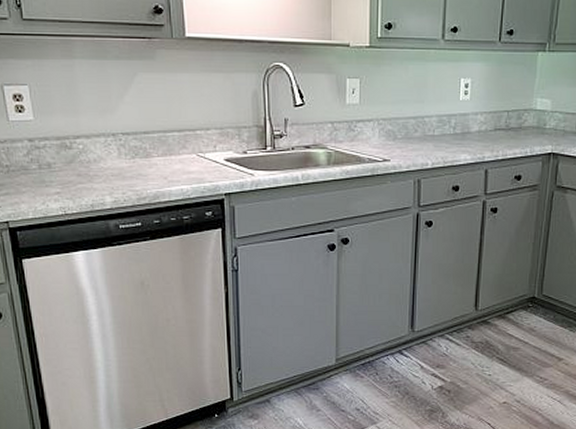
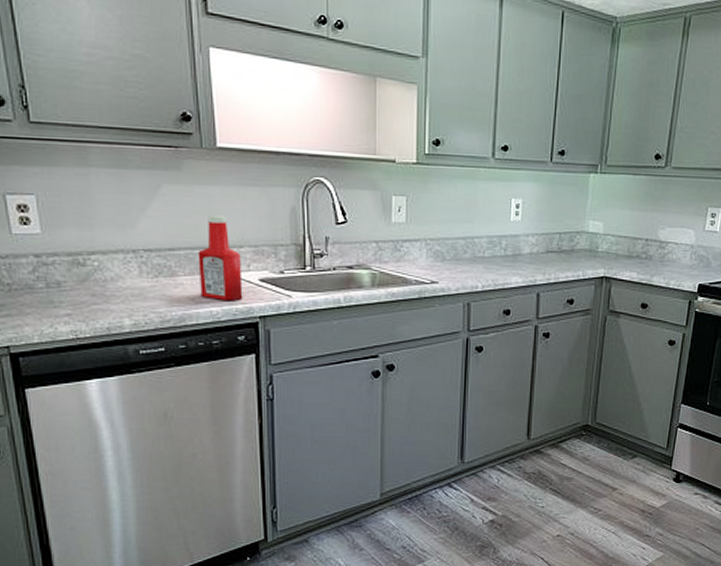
ketchup bottle: none [169,101,210,180] -> present [198,215,243,301]

